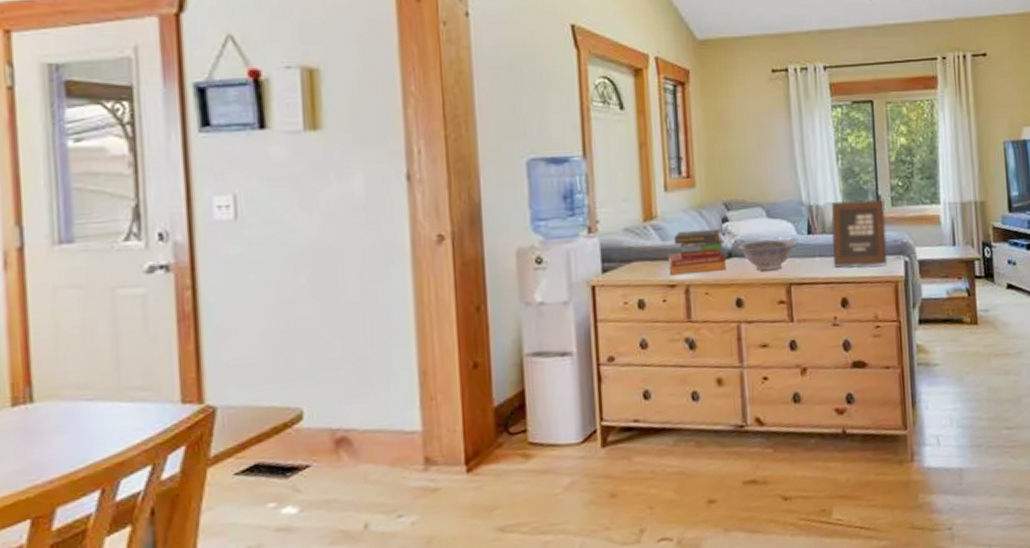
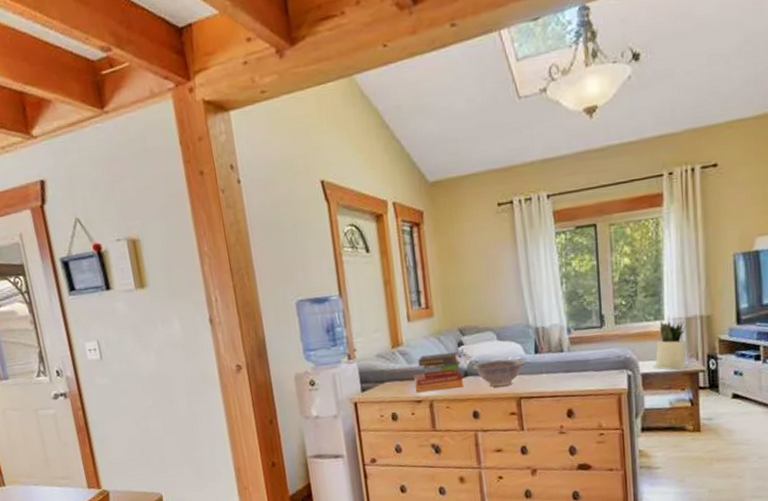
picture frame: present [831,199,888,267] -> none [556,318,611,382]
planter: none [930,205,965,258] -> present [653,320,689,370]

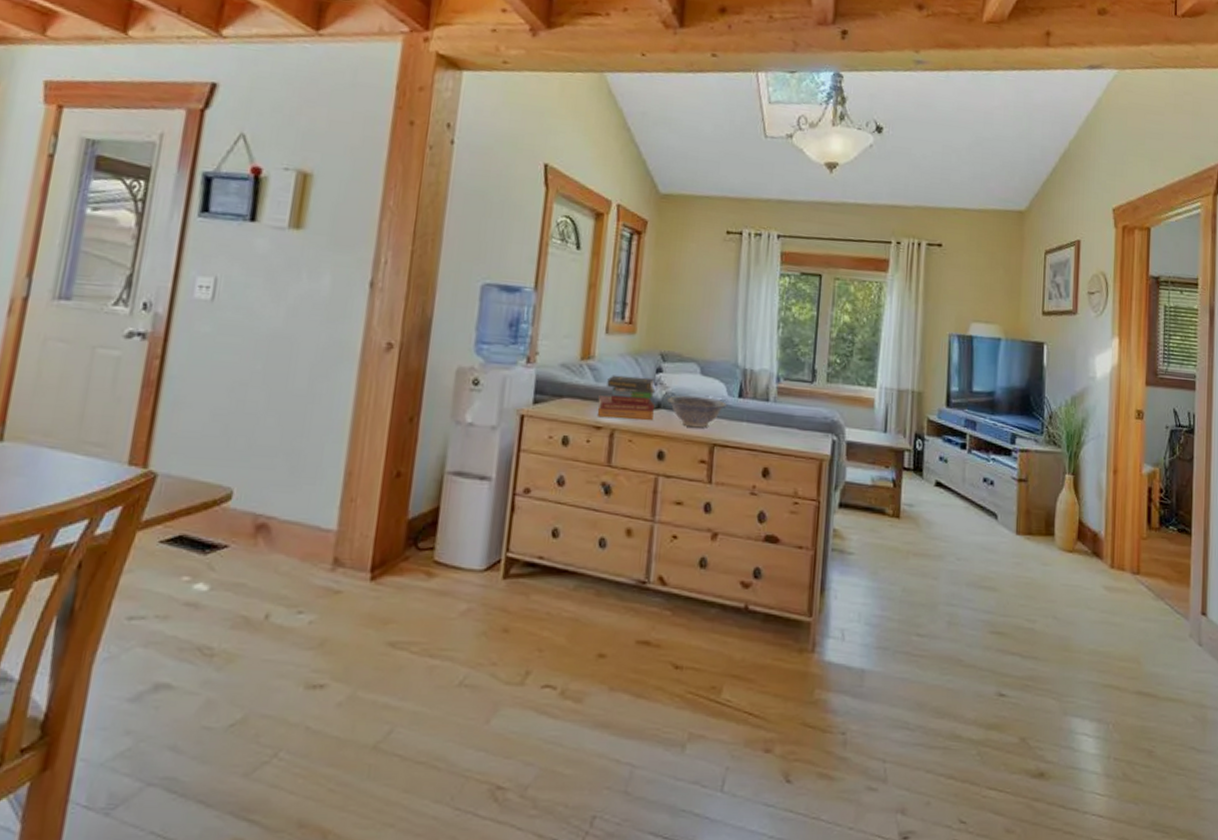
planter: present [653,320,689,370] -> none [860,388,898,445]

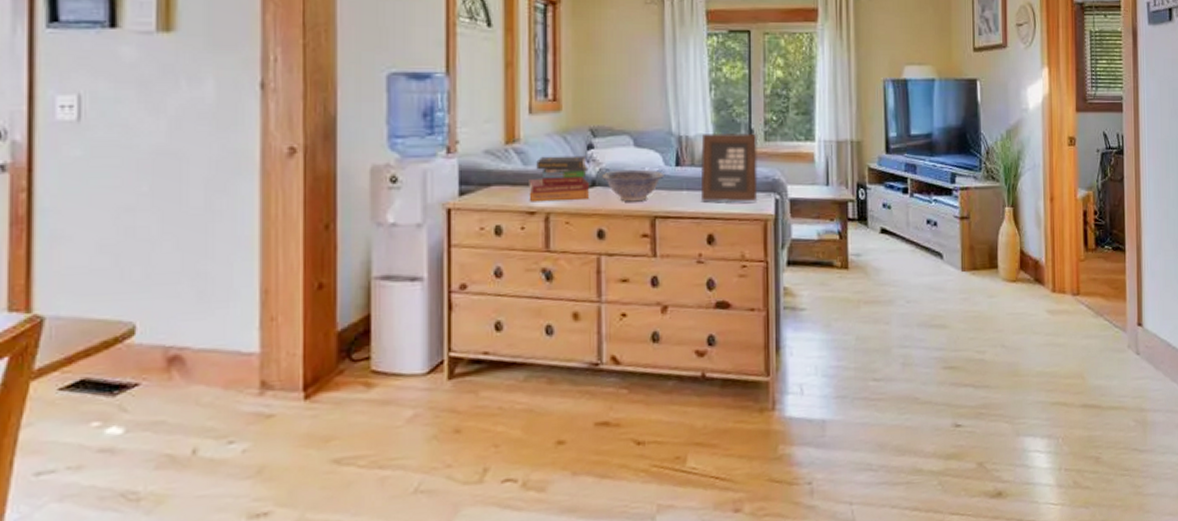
picture frame: none [759,369,820,441] -> present [700,132,758,203]

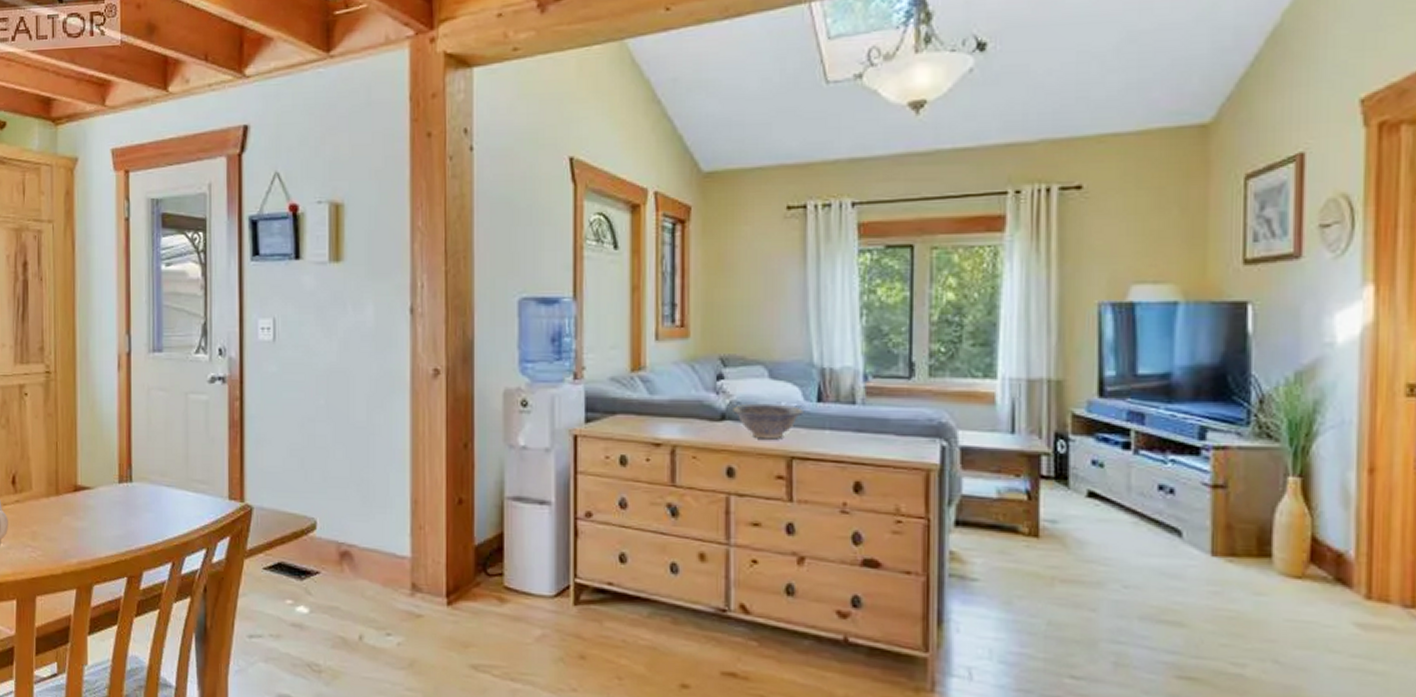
books: present [529,155,590,202] -> none [654,385,719,434]
picture frame: present [700,132,758,203] -> none [846,365,919,448]

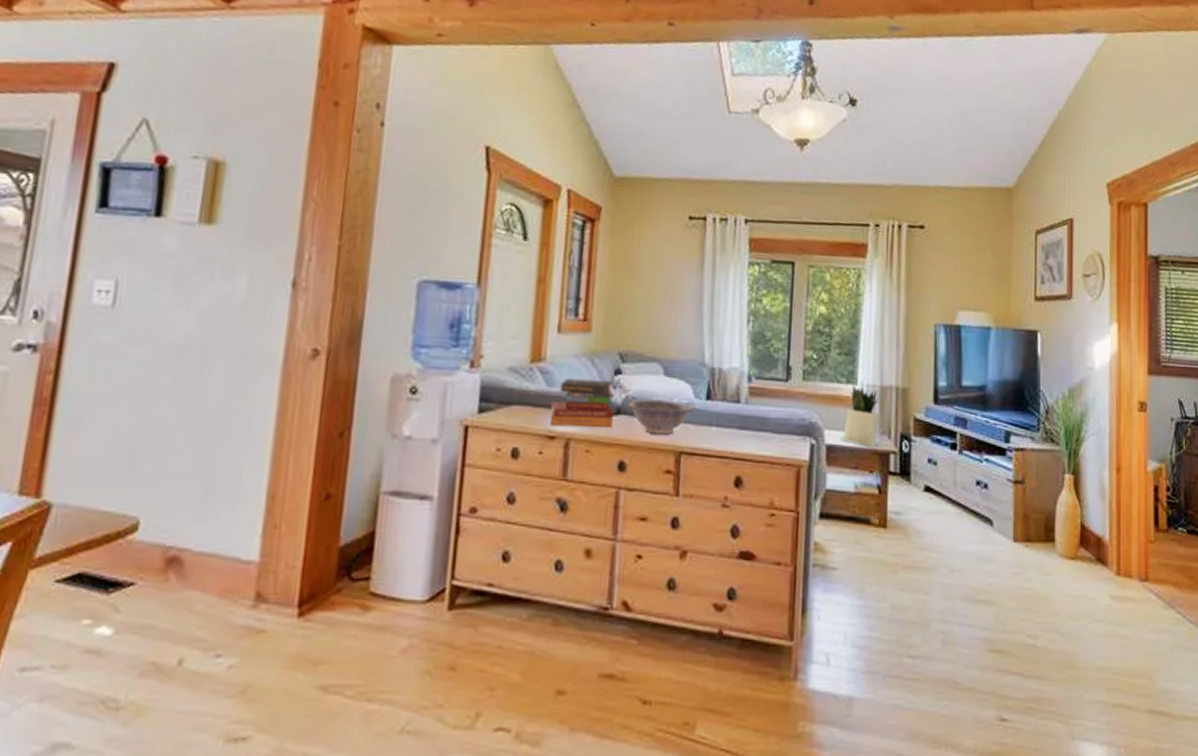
books: none [654,385,719,434] -> present [550,378,615,427]
planter: none [978,380,1028,449] -> present [840,385,881,448]

